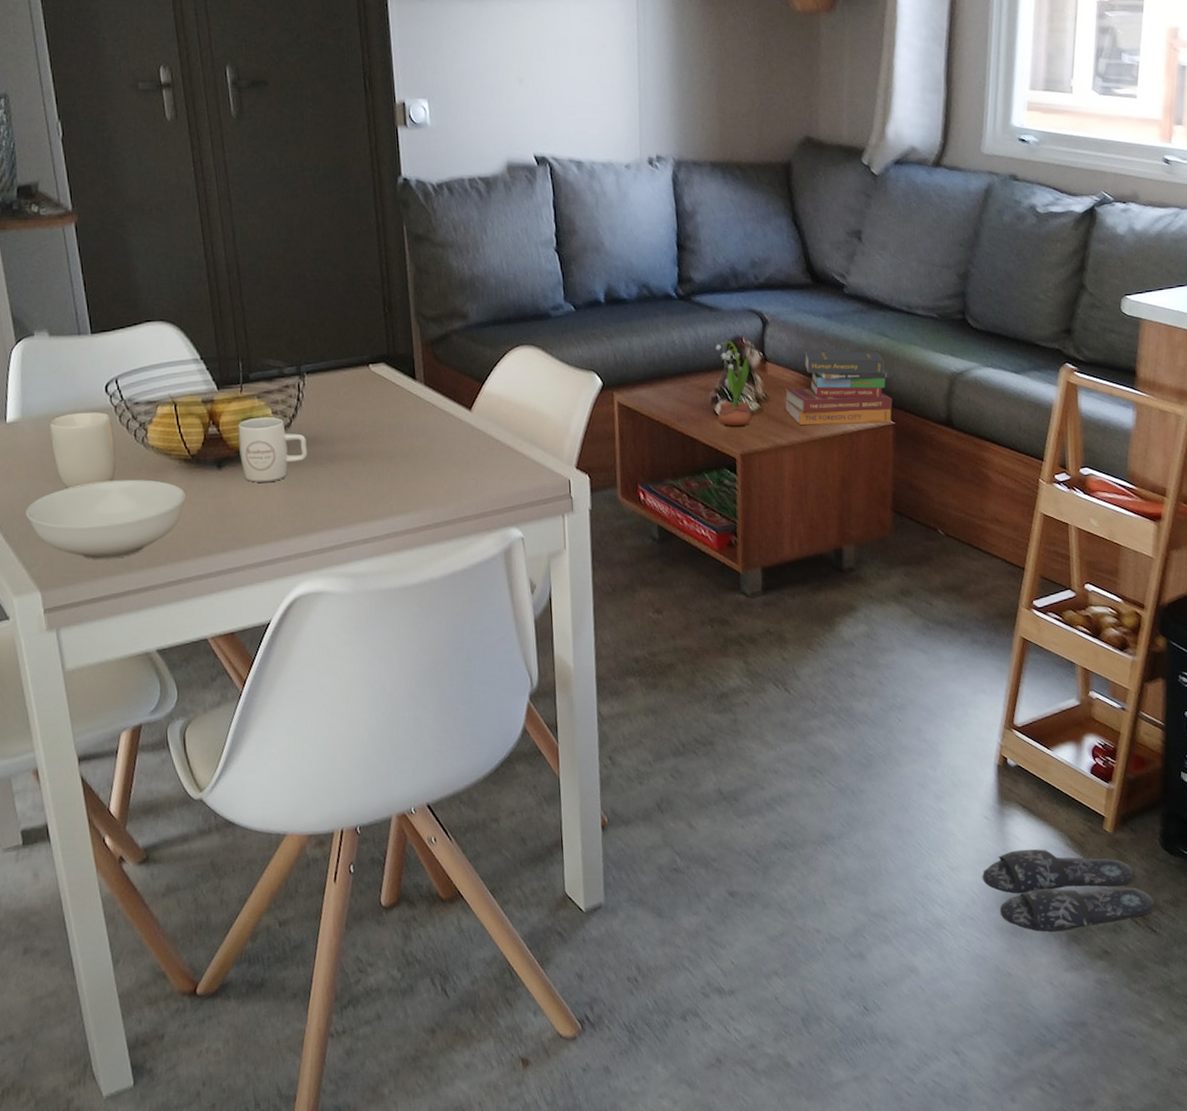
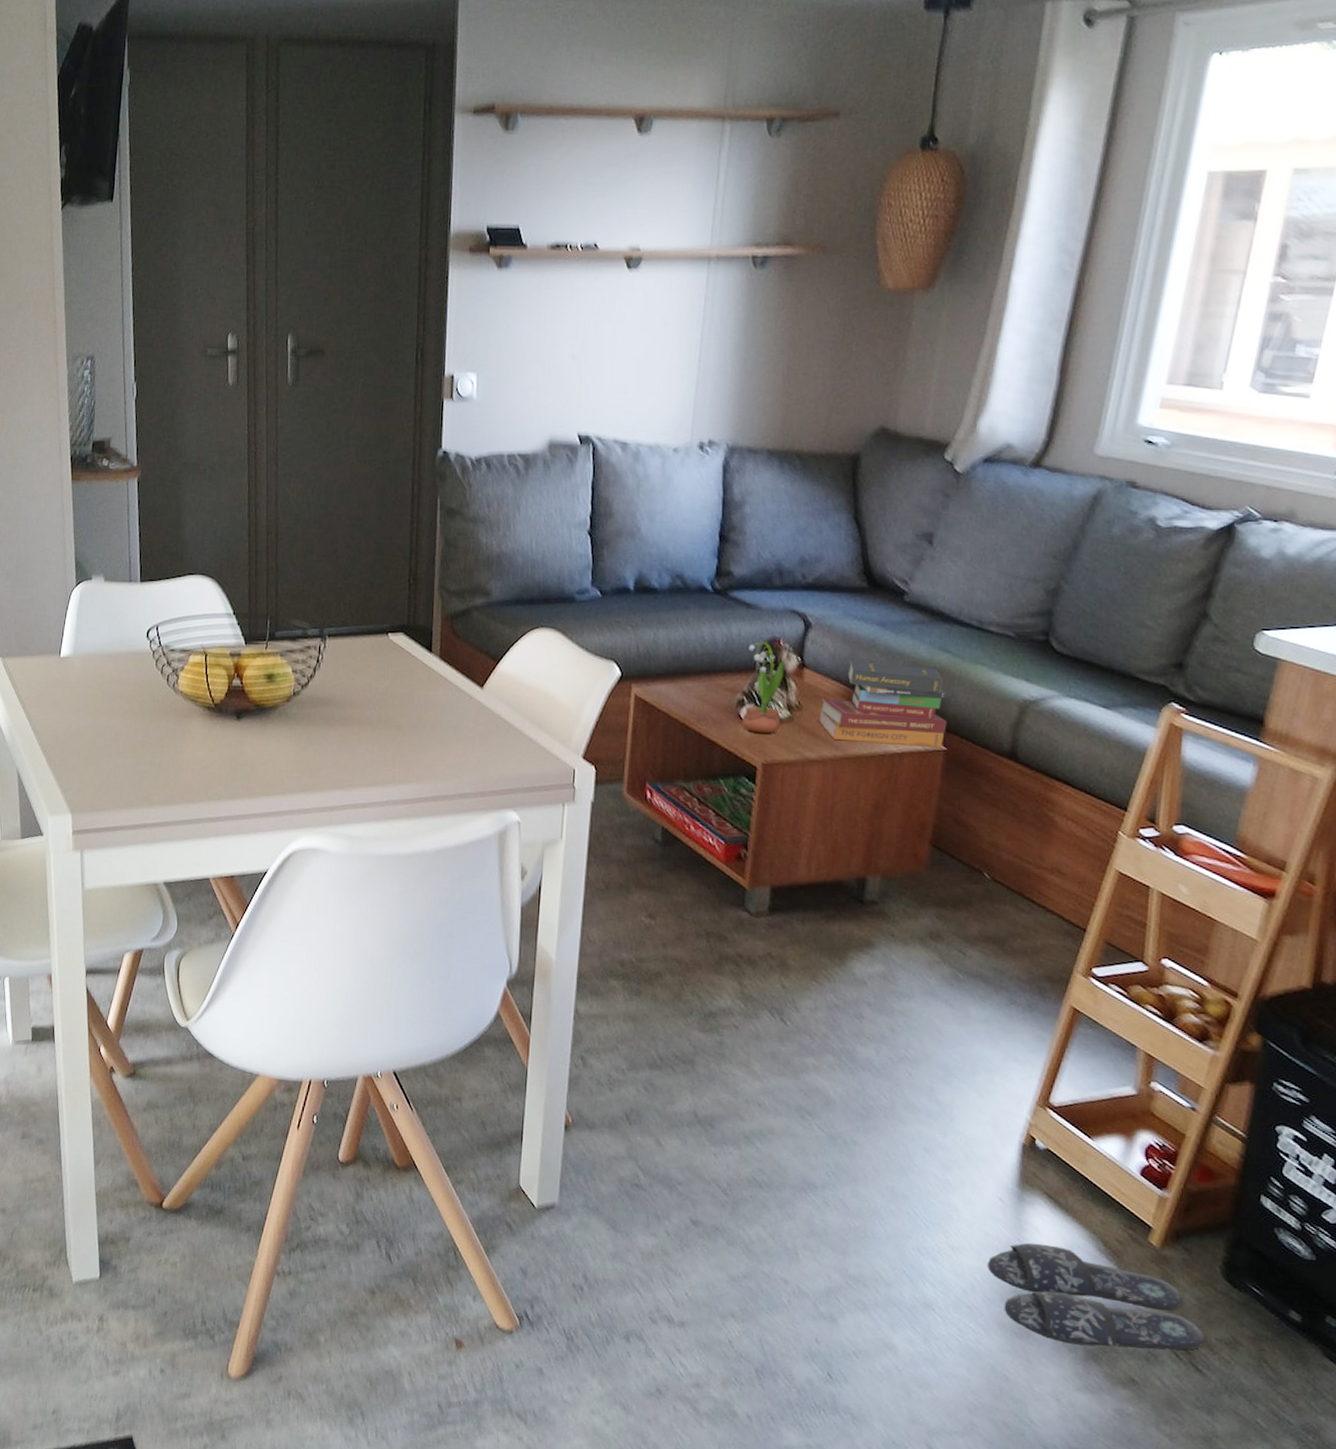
bowl: present [25,479,186,560] -> none [66,719,205,793]
cup: present [50,411,117,489] -> none [95,654,150,723]
mug: present [237,416,308,483] -> none [258,674,321,738]

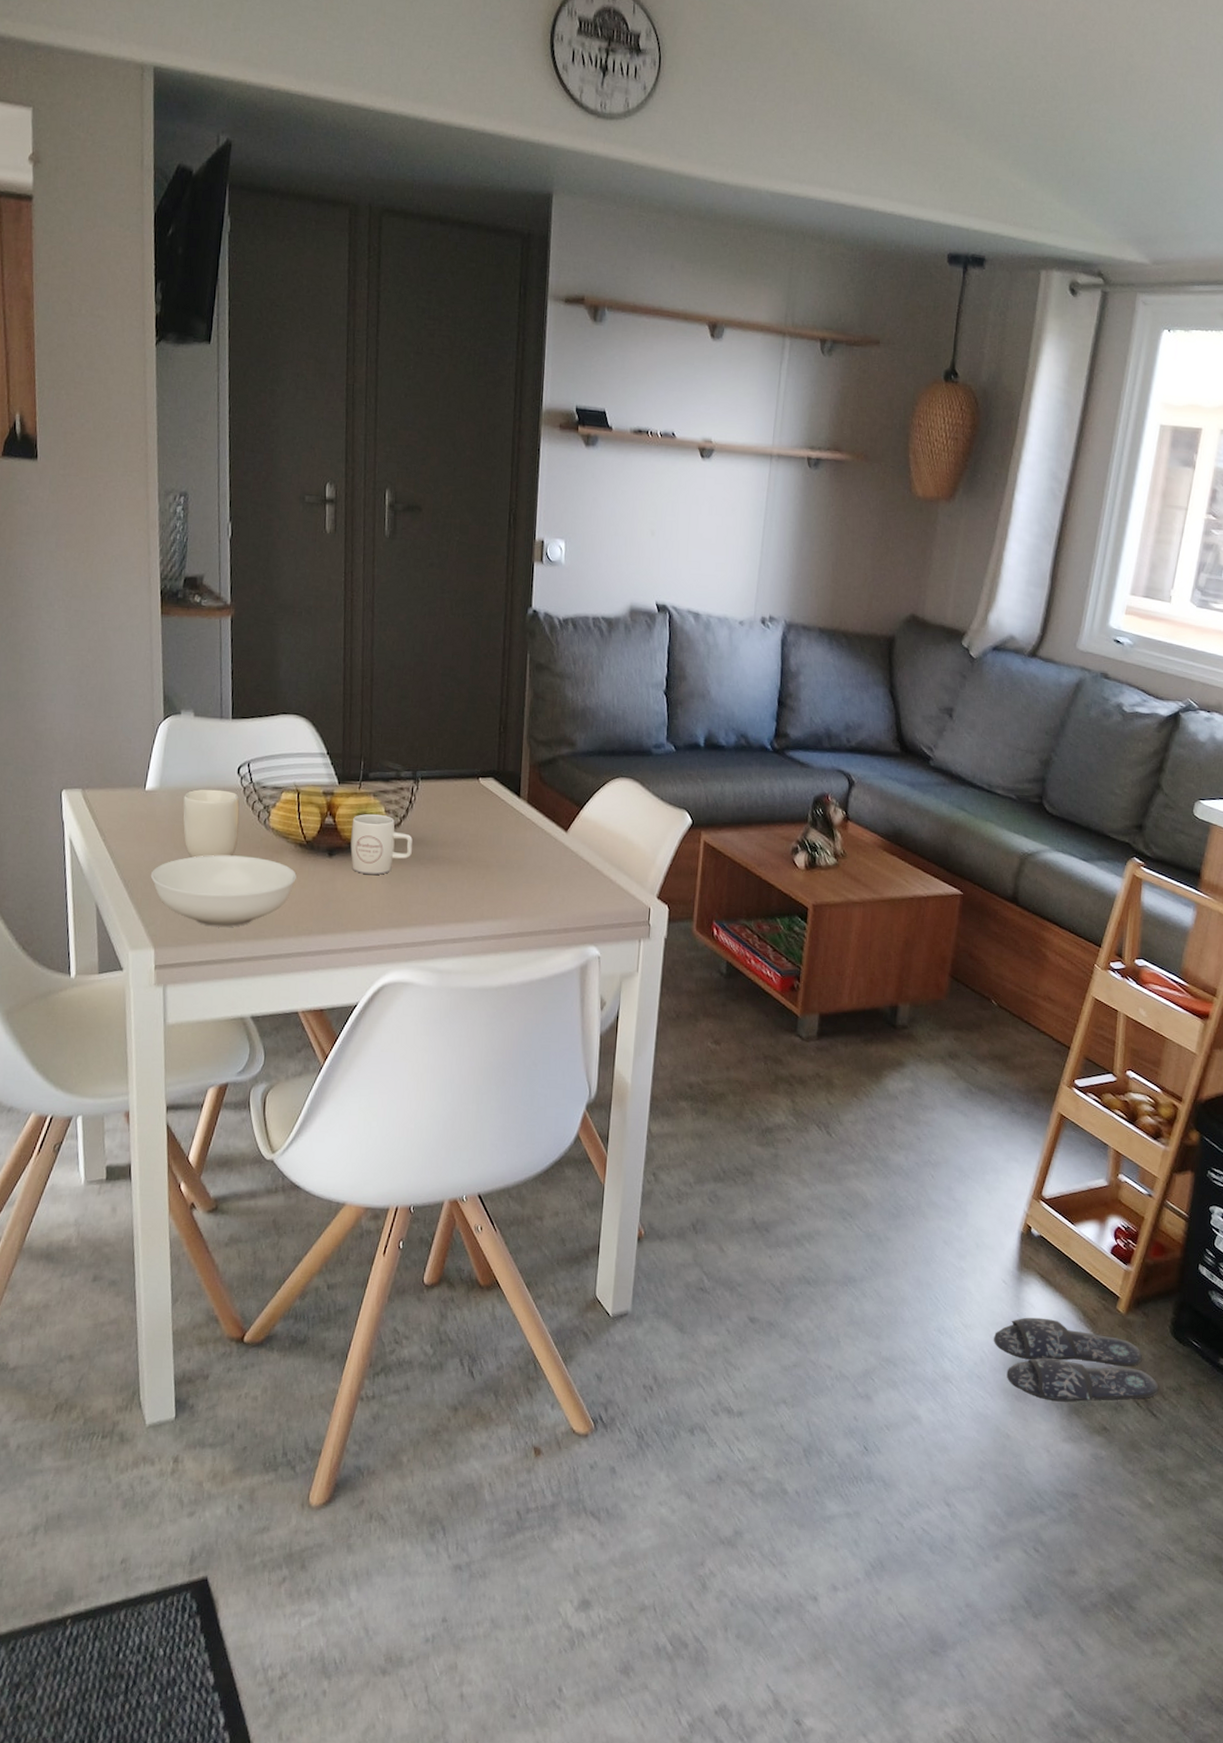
bowl: none [66,719,205,793] -> present [150,855,297,928]
cup: none [95,654,150,723] -> present [182,789,240,858]
mug: none [258,674,321,738] -> present [350,813,413,875]
potted flower: present [741,640,785,734] -> none [795,795,832,878]
books: present [818,660,949,749] -> none [859,815,965,894]

